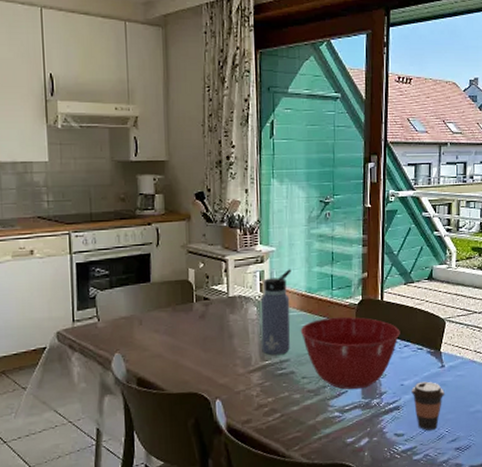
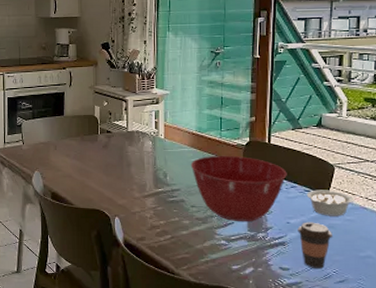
water bottle: present [260,269,292,356] -> none [155,110,184,185]
legume: none [419,346,471,374] -> present [306,190,362,217]

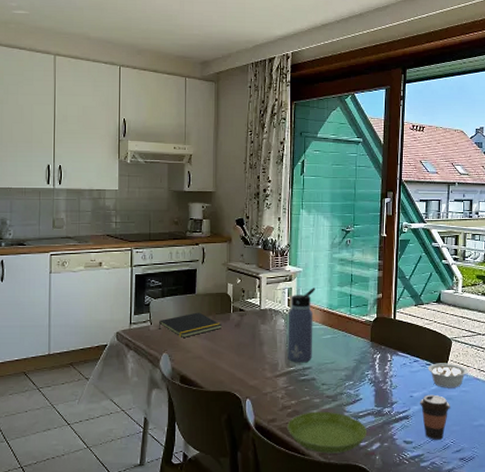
notepad: none [30,133,91,157] -> present [158,312,223,338]
water bottle: none [155,110,184,185] -> present [288,287,316,363]
saucer: none [156,232,239,275] -> present [287,411,366,454]
mixing bowl: present [190,155,287,223] -> none [321,331,411,398]

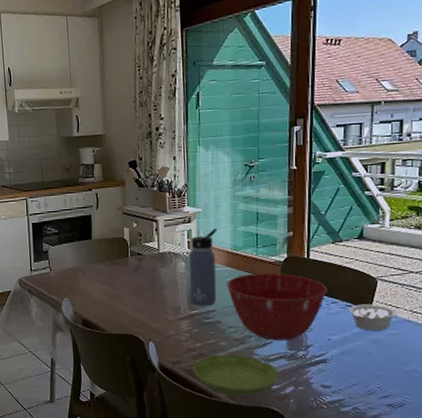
notepad: present [158,312,223,338] -> none [57,258,121,283]
mixing bowl: none [321,331,411,398] -> present [226,273,328,341]
coffee cup: present [420,394,450,440] -> none [339,337,376,385]

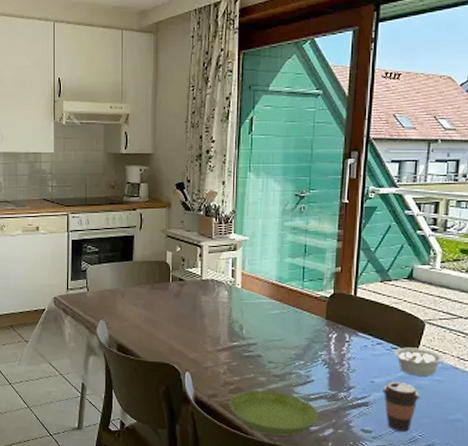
water bottle: present [188,228,217,306] -> none [231,258,263,338]
mixing bowl: present [226,273,328,341] -> none [269,307,373,381]
coffee cup: none [339,337,376,385] -> present [382,381,420,432]

